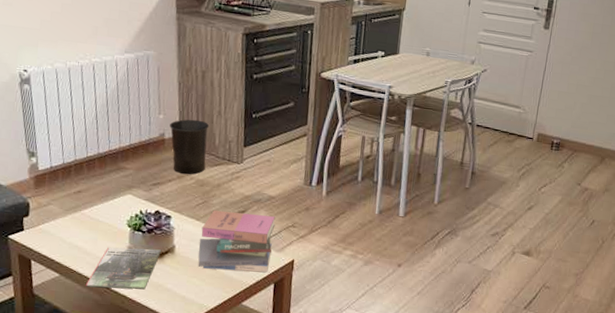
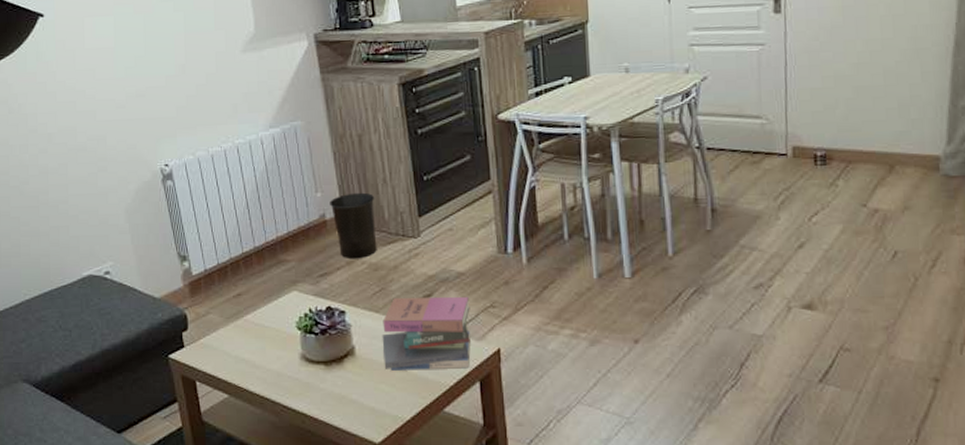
magazine: present [85,247,161,290] -> none [258,353,339,407]

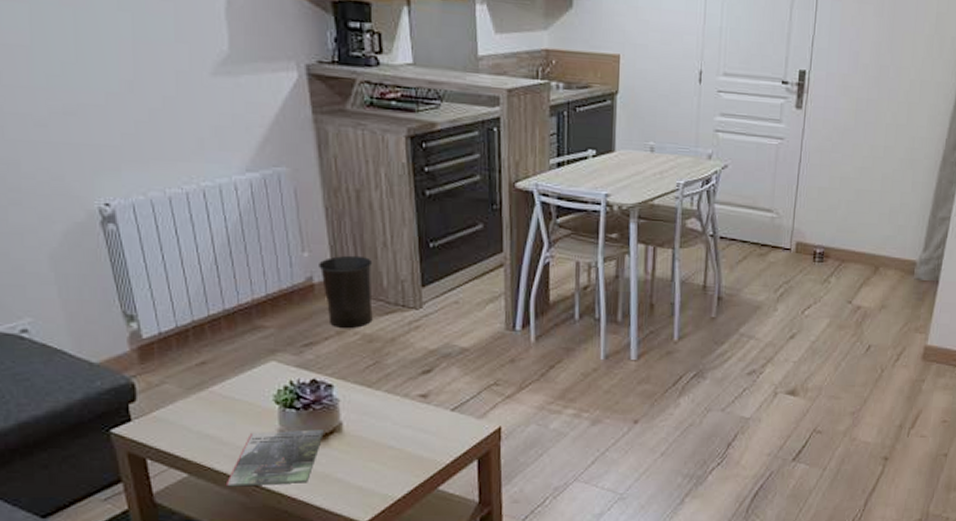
magazine: none [258,353,339,407] -> present [225,429,324,487]
books: present [382,296,471,371] -> none [374,371,472,448]

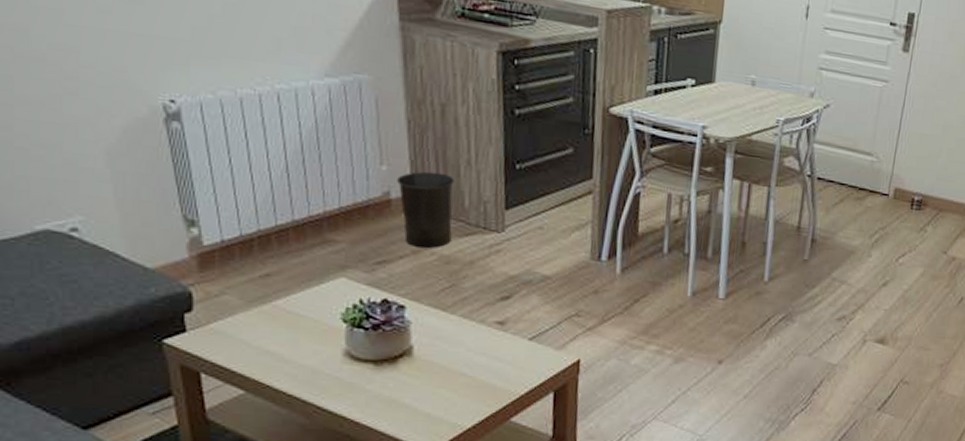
magazine: present [225,429,324,487] -> none [284,351,393,408]

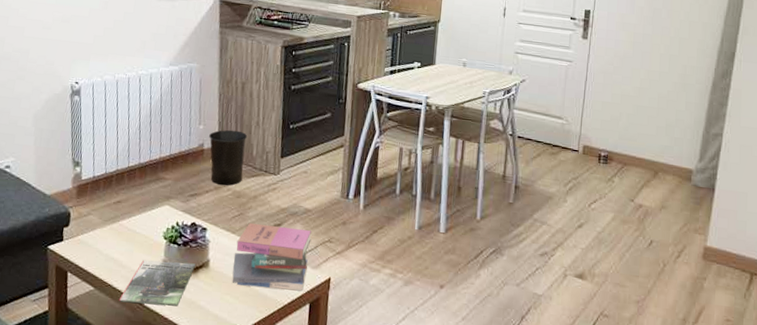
magazine: none [284,351,393,408] -> present [118,260,196,307]
books: none [446,295,553,378] -> present [232,222,311,291]

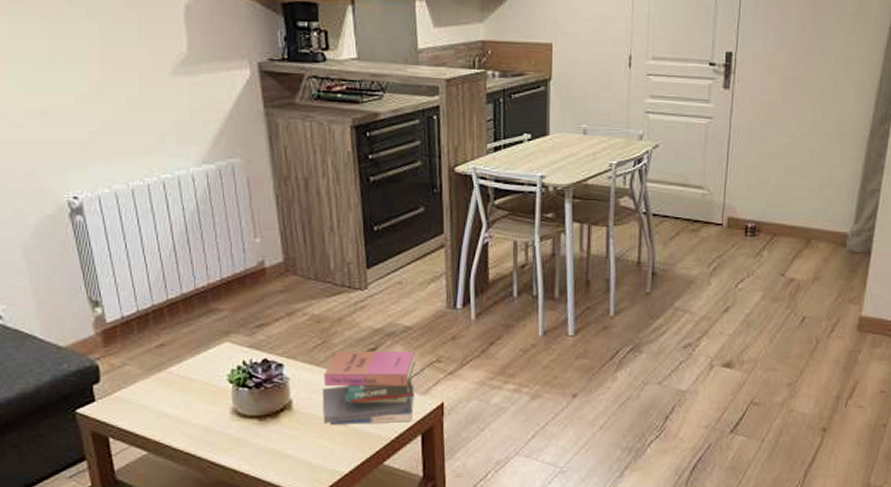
magazine: present [118,260,196,307] -> none [182,407,275,464]
waste bin: present [209,129,248,185] -> none [270,240,321,309]

